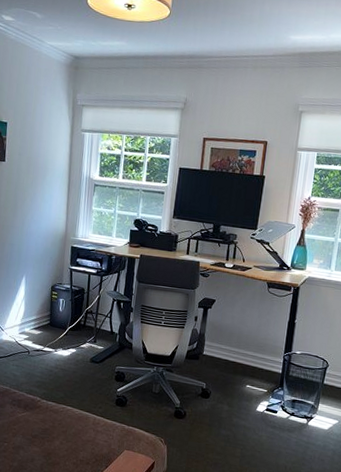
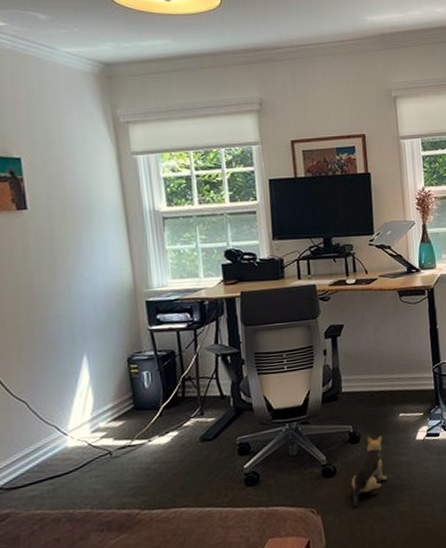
plush toy: none [193,396,228,448] -> present [351,436,387,506]

